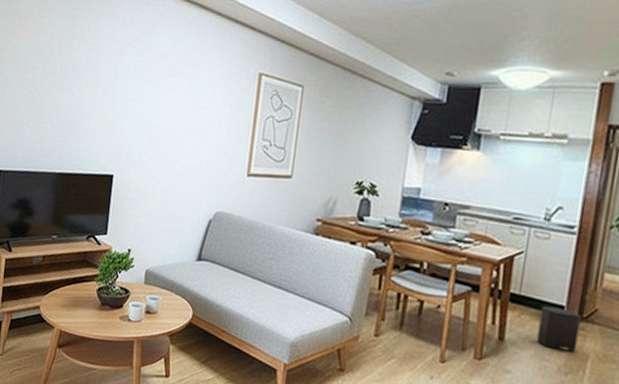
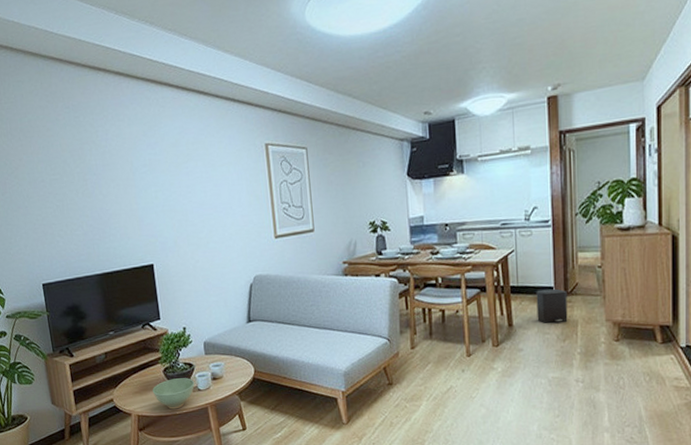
bowl: none [81,300,127,335] -> present [152,378,195,410]

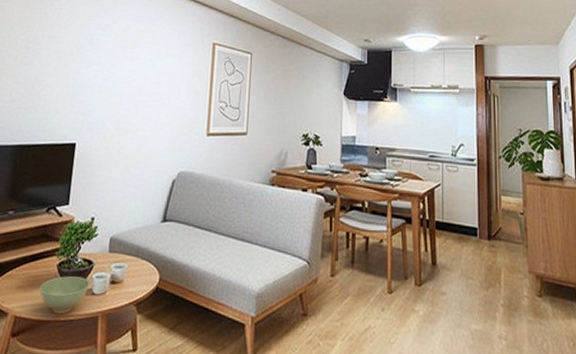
pedal bin: present [536,288,568,323] -> none [460,229,491,268]

